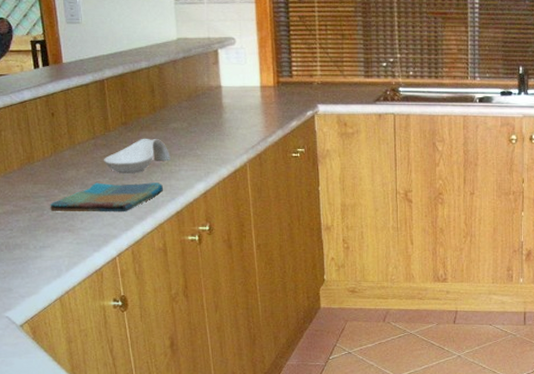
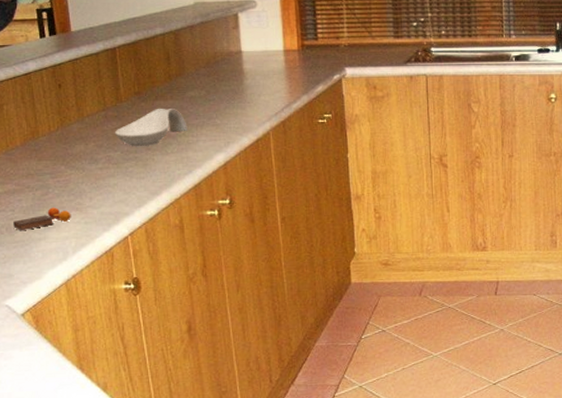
fruit: none [12,228,64,248] -> present [13,207,71,230]
dish towel: present [50,182,164,213] -> none [56,155,180,189]

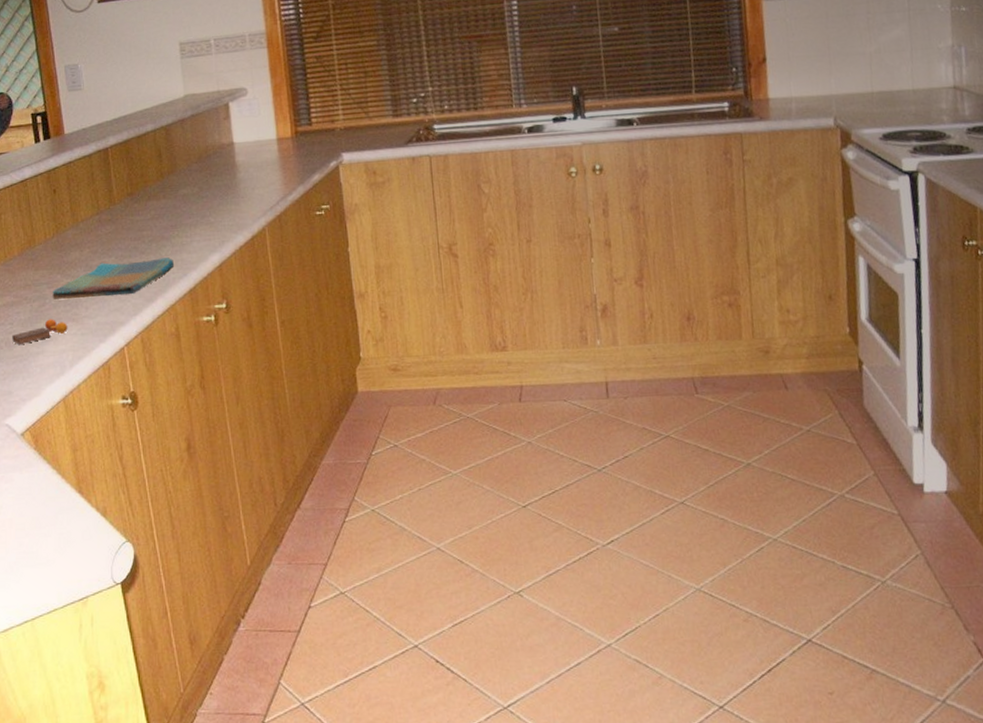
dish towel: none [56,155,180,189] -> present [52,257,175,299]
spoon rest: present [114,108,188,146] -> none [108,208,181,251]

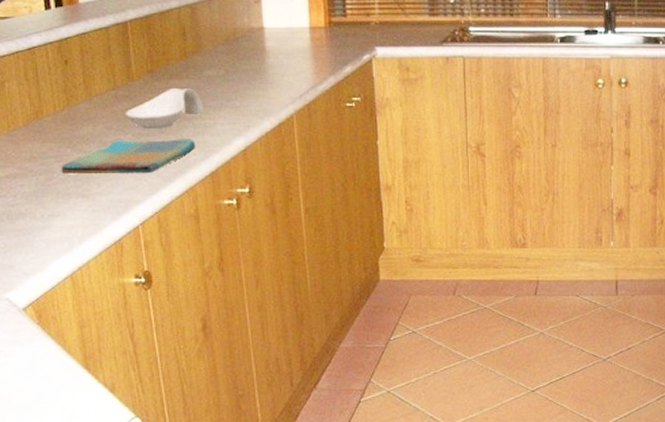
fruit: present [12,319,68,344] -> none [15,193,78,218]
spoon rest: none [108,208,181,251] -> present [125,87,204,129]

